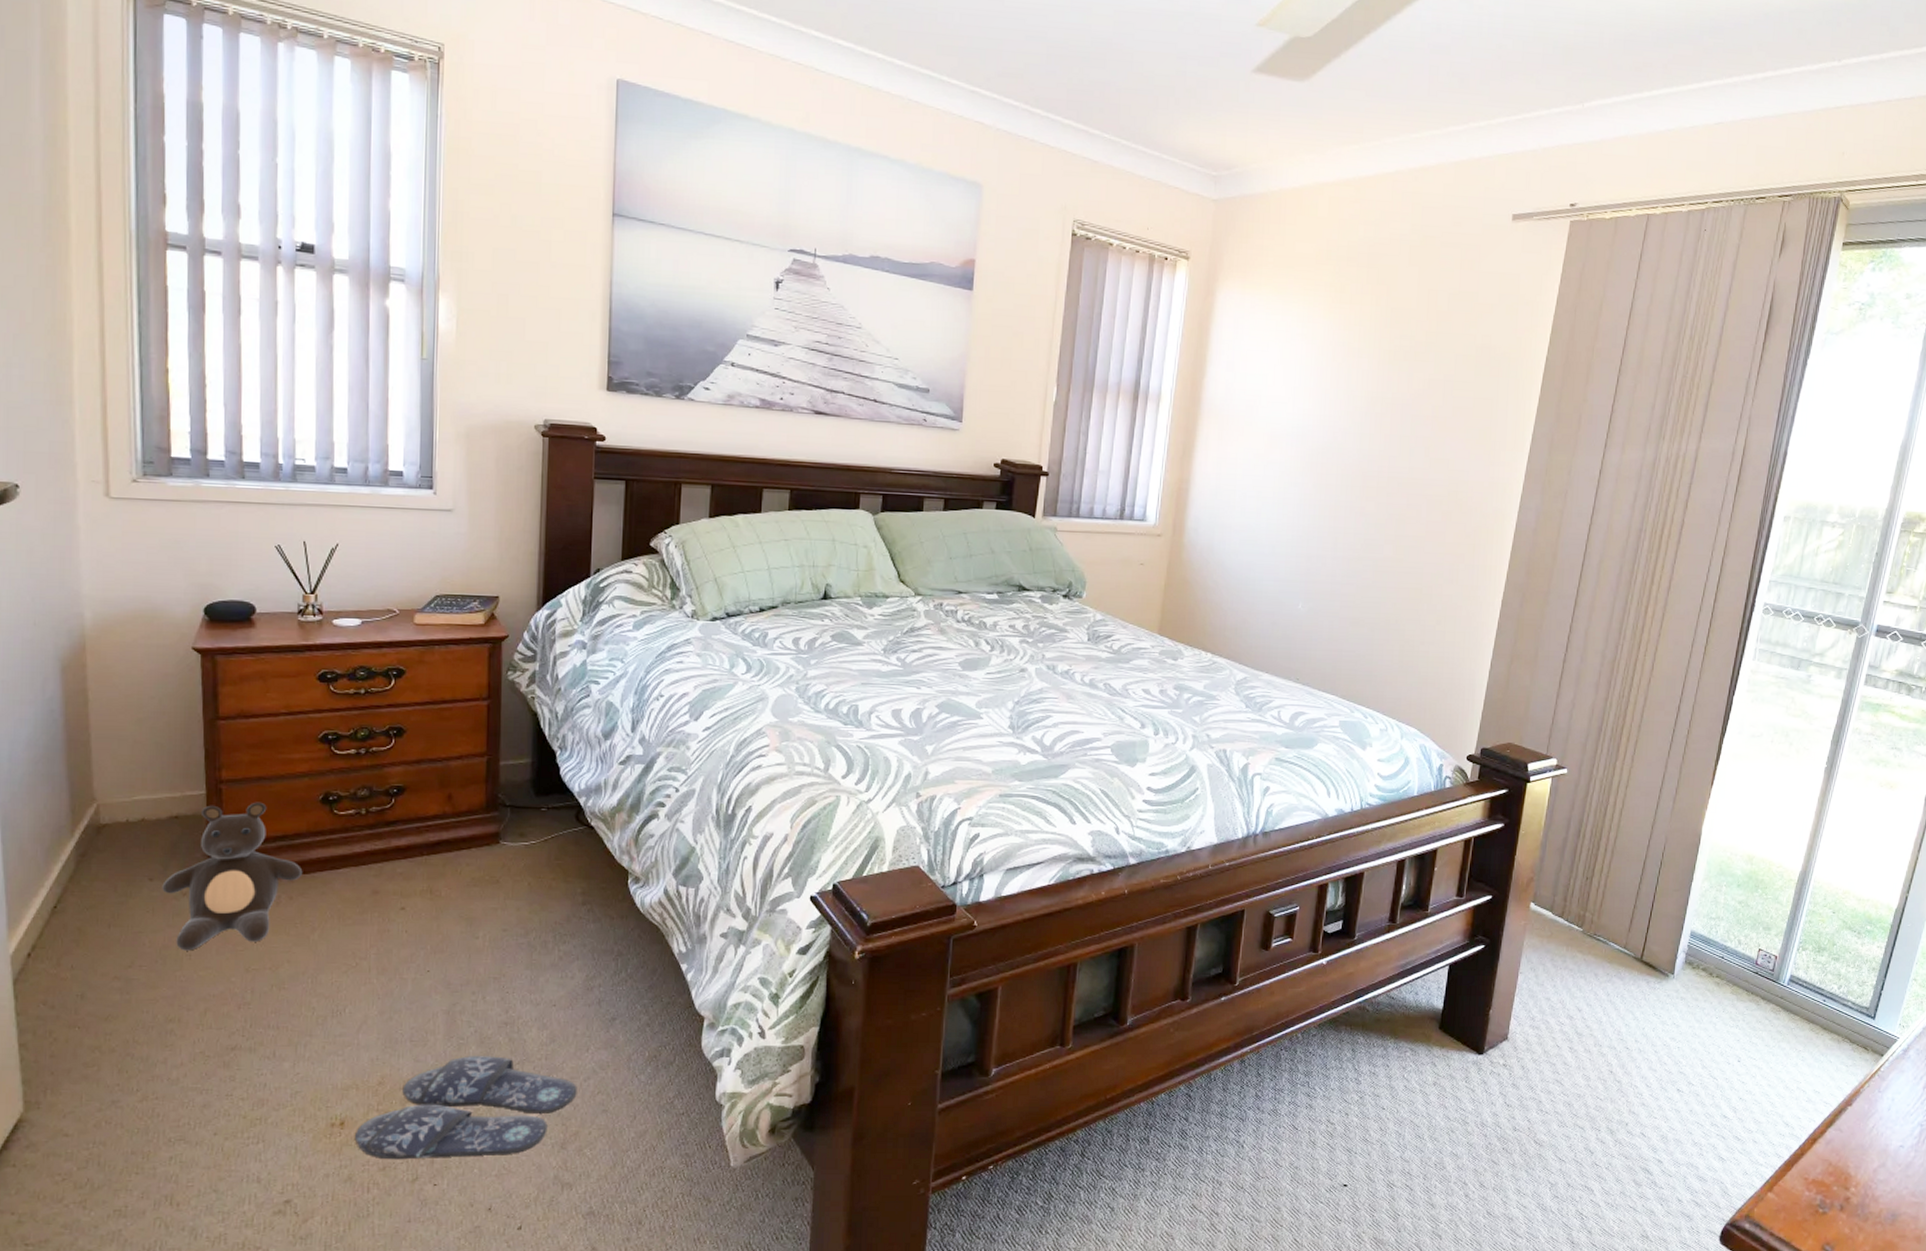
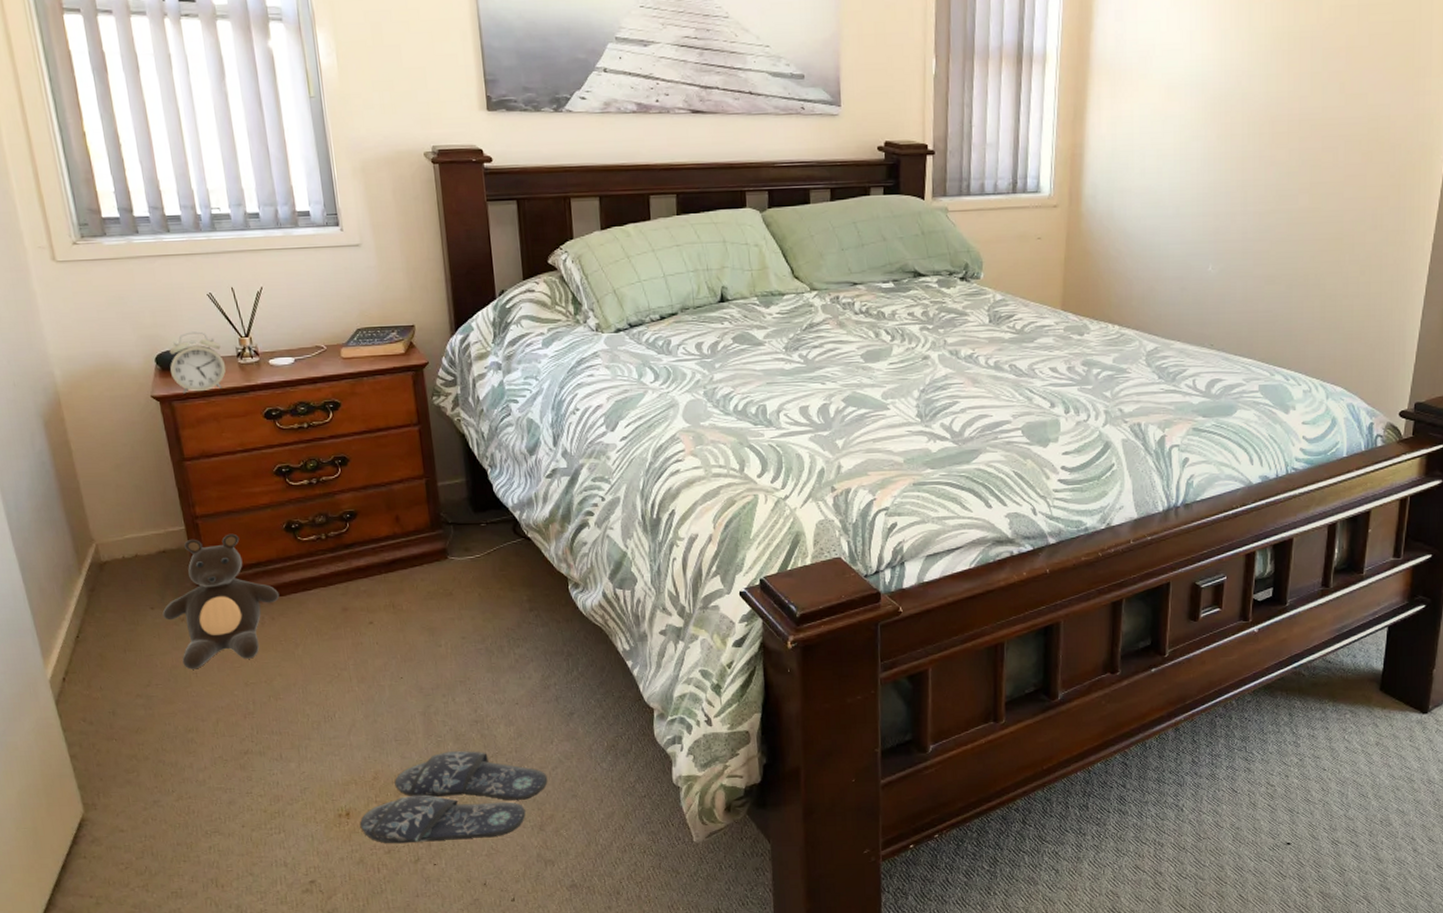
alarm clock: none [220,583,284,648] -> present [169,331,226,394]

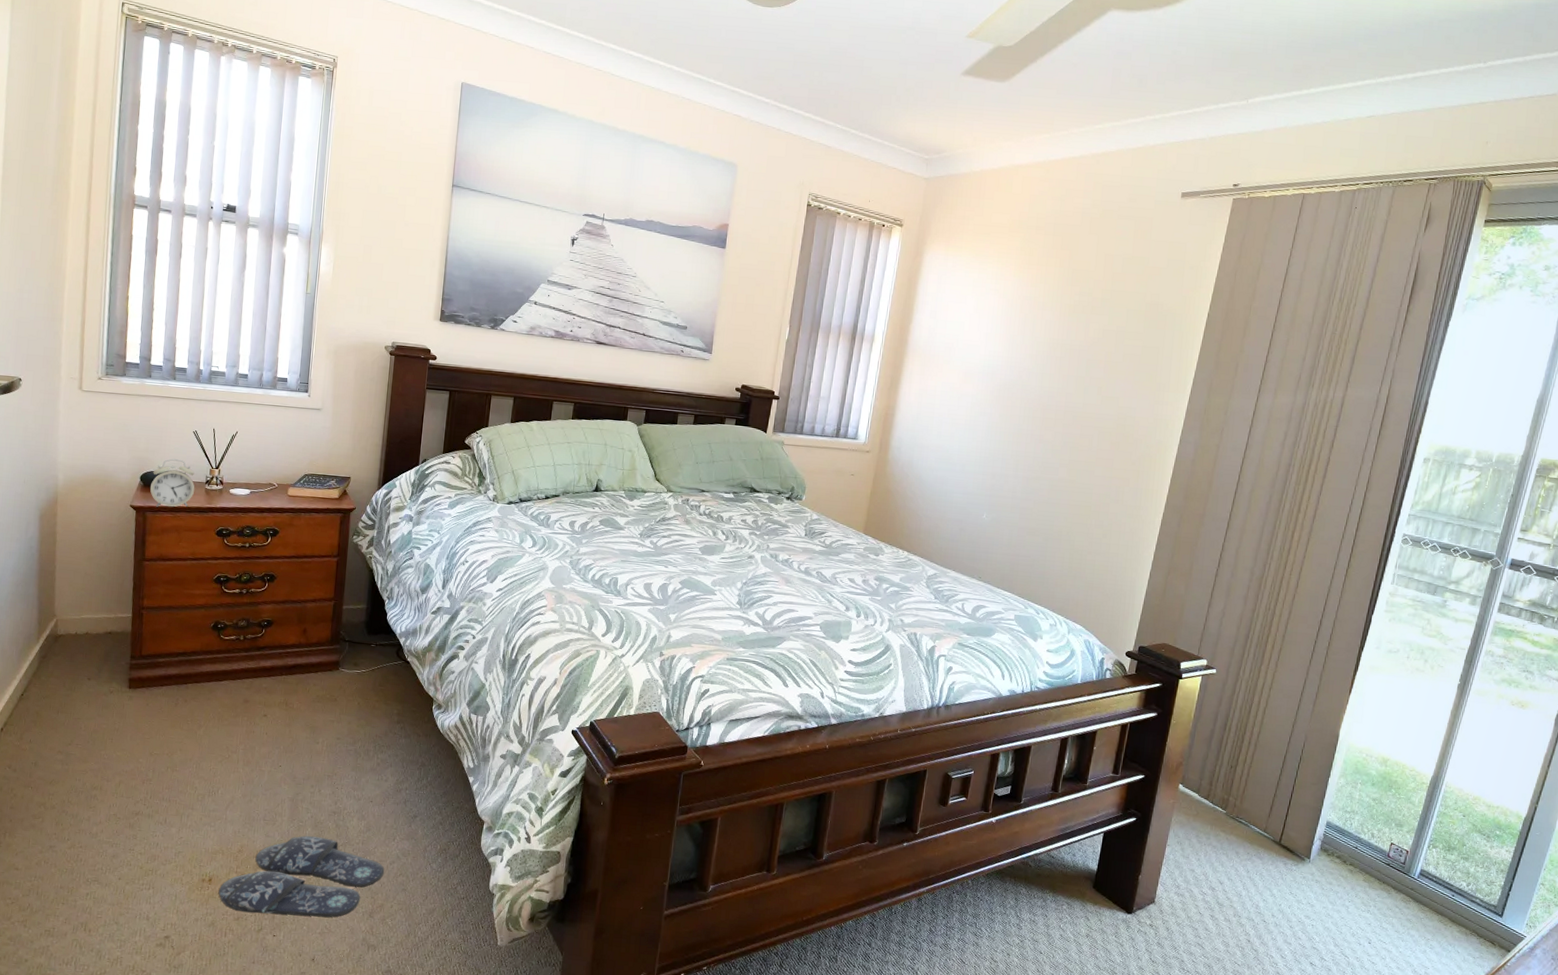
teddy bear: present [162,533,280,670] -> none [96,625,196,736]

